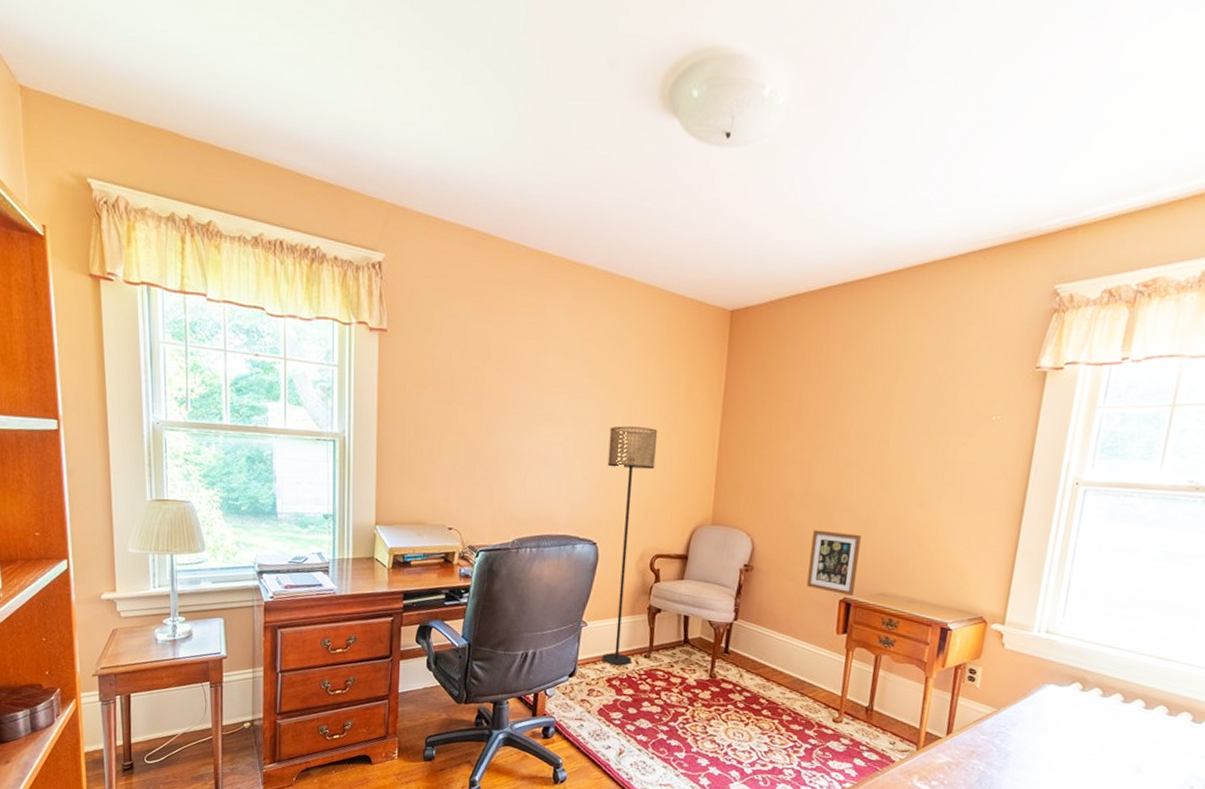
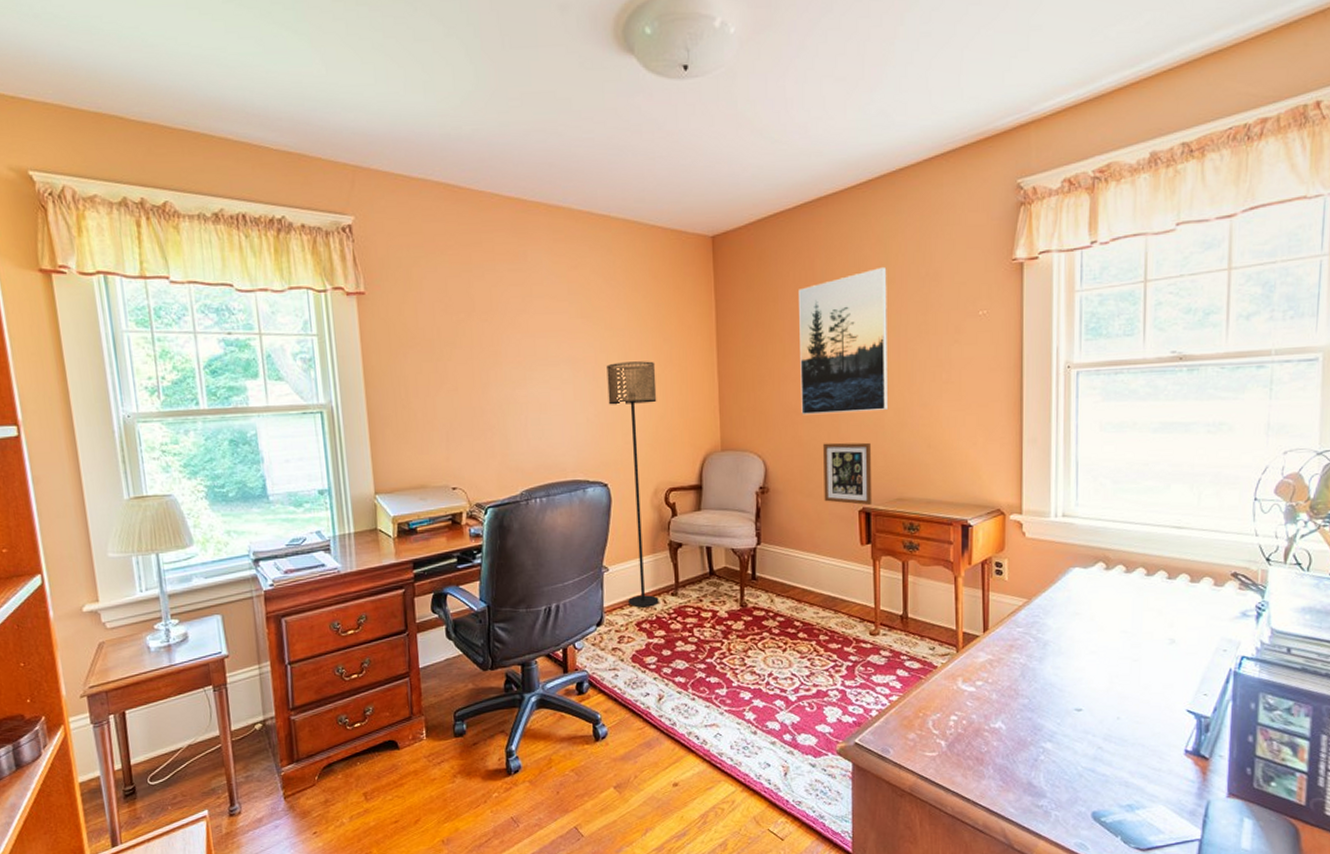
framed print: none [796,360,904,504] -> present [799,266,888,415]

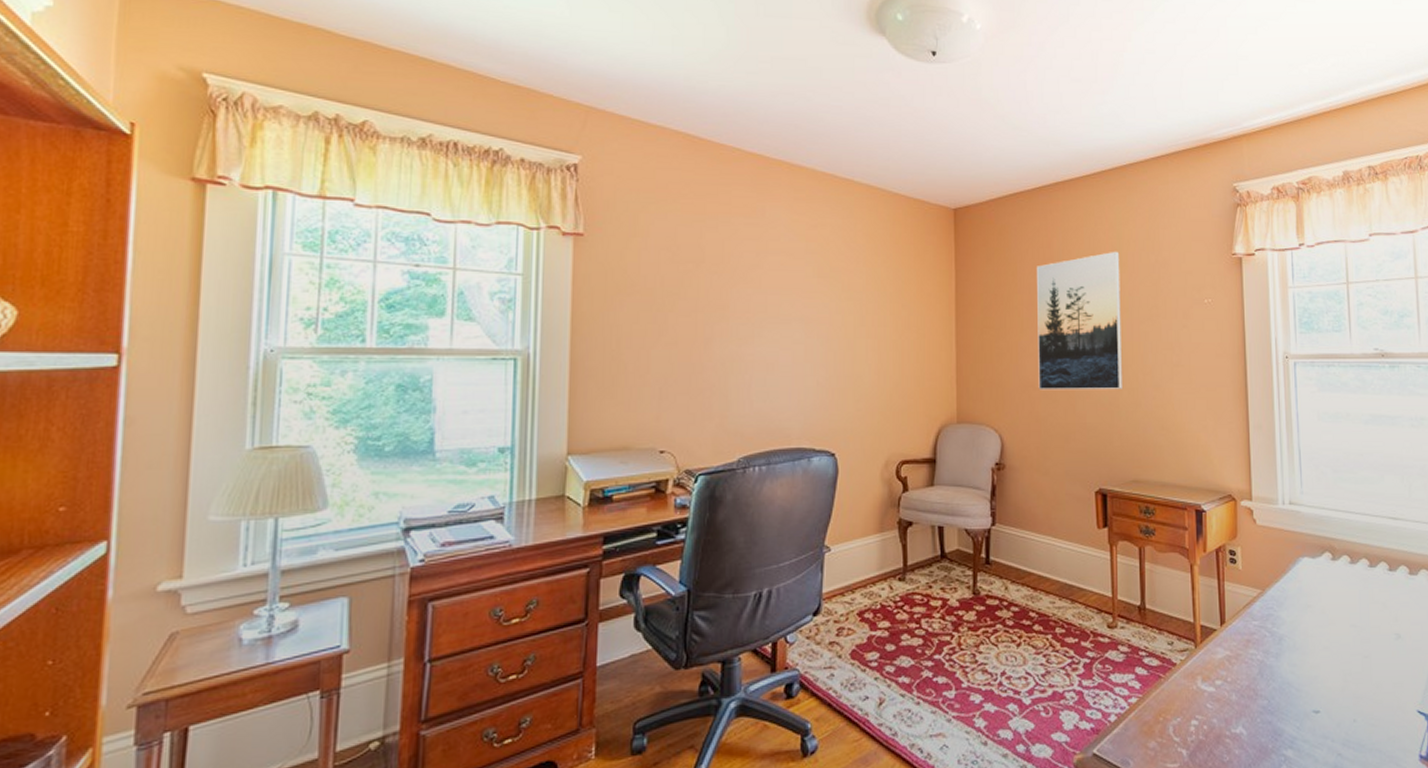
floor lamp: present [606,361,659,608] -> none [841,325,892,594]
picture frame: present [823,442,872,506] -> none [1060,420,1109,487]

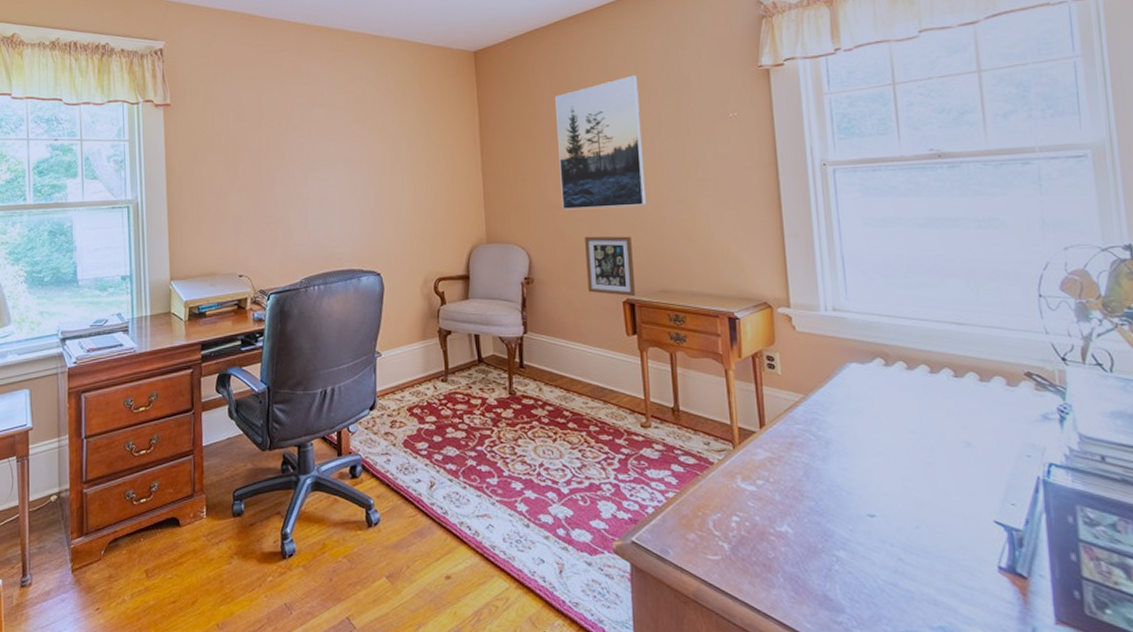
picture frame: none [1060,420,1109,487] -> present [585,236,636,297]

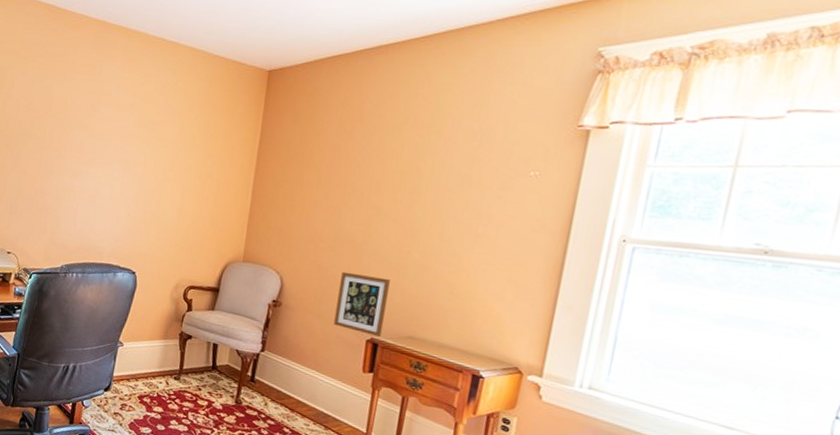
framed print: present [555,75,646,210] -> none [325,116,438,251]

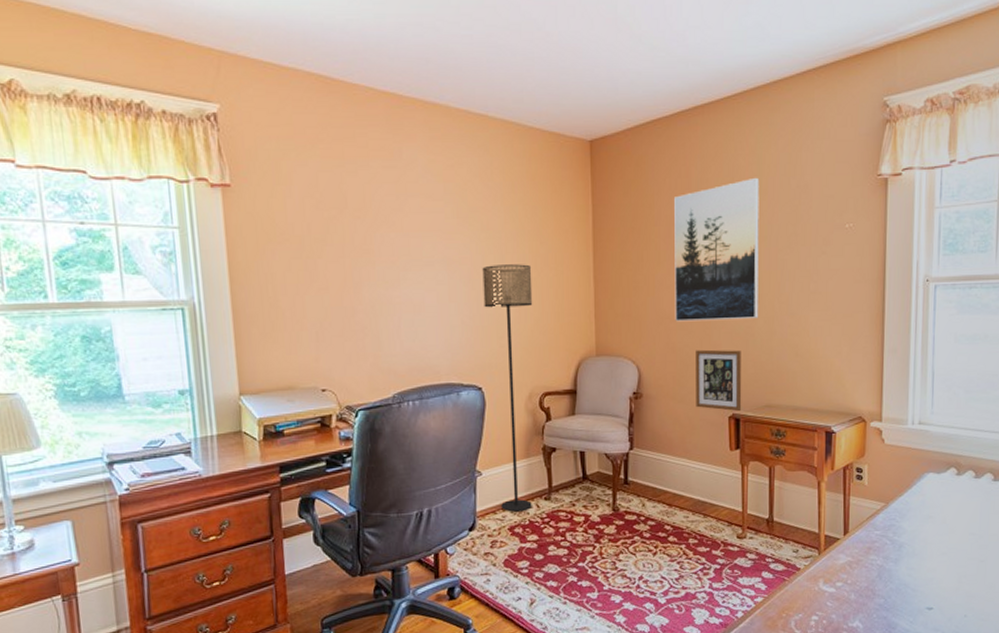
floor lamp: none [135,170,197,385] -> present [482,264,533,512]
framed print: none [325,116,438,251] -> present [674,177,760,322]

